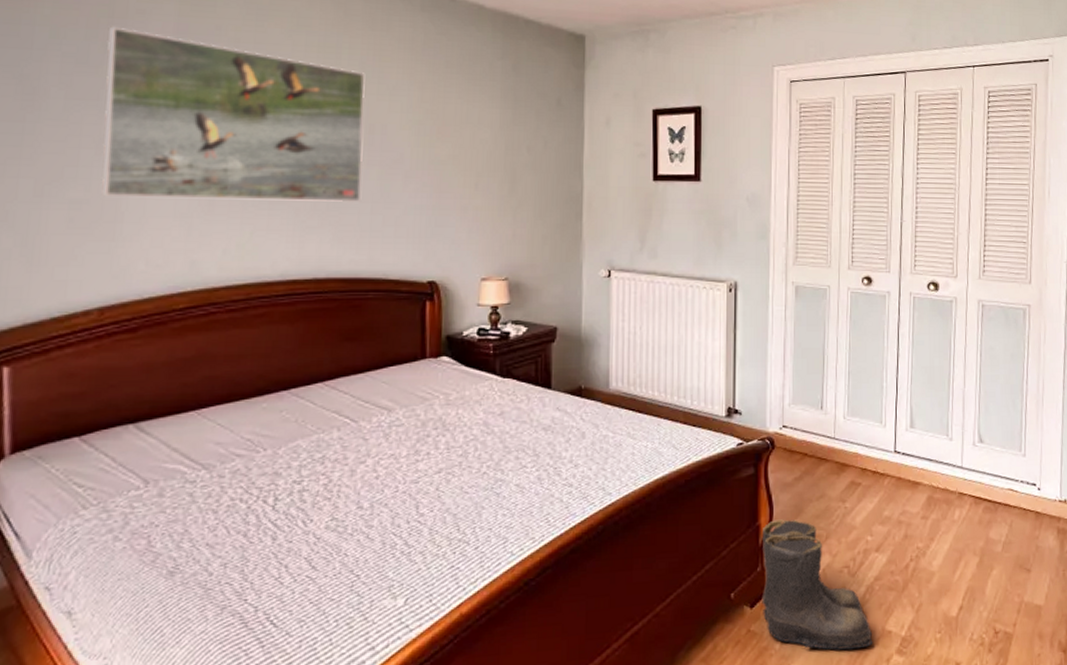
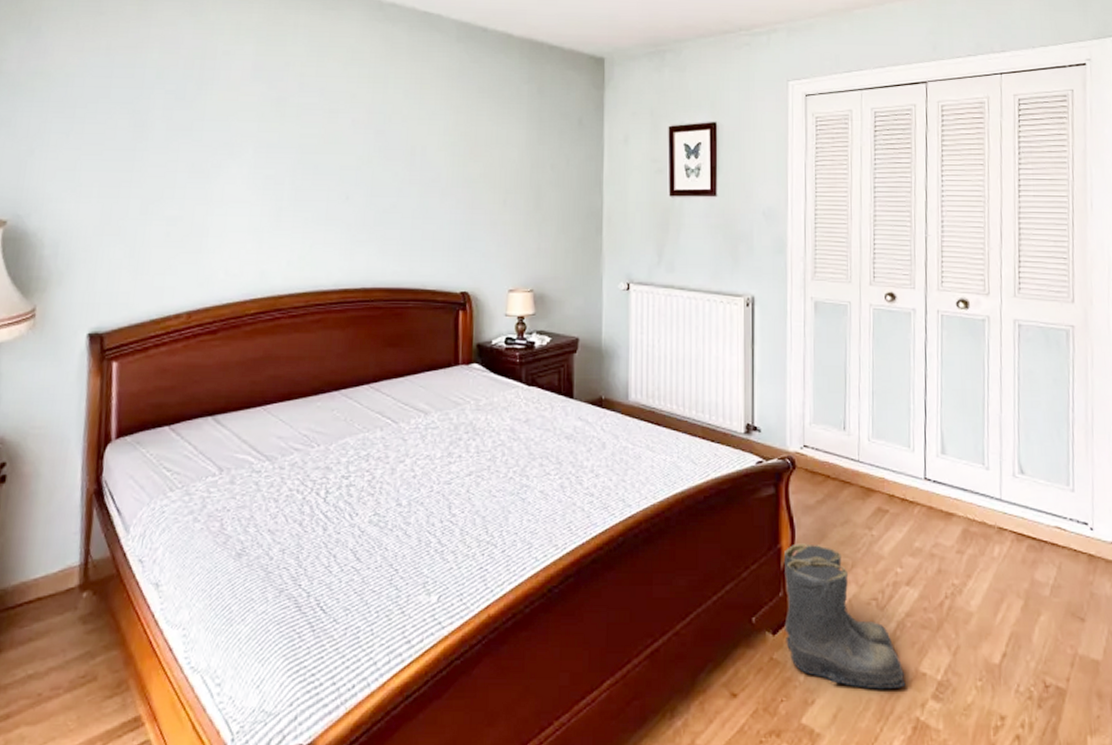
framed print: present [101,26,366,203] -> none [192,66,408,219]

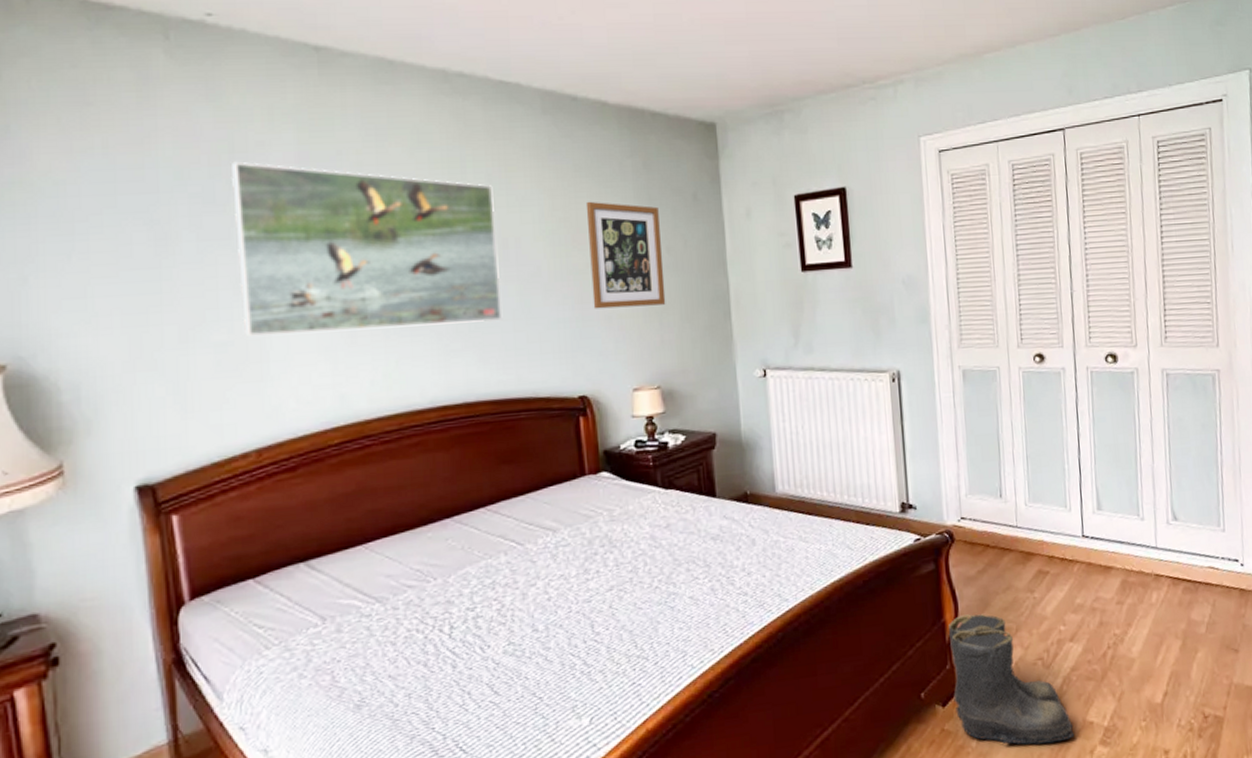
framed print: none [192,66,408,219] -> present [230,161,503,336]
wall art: none [482,119,547,216] -> present [585,201,666,309]

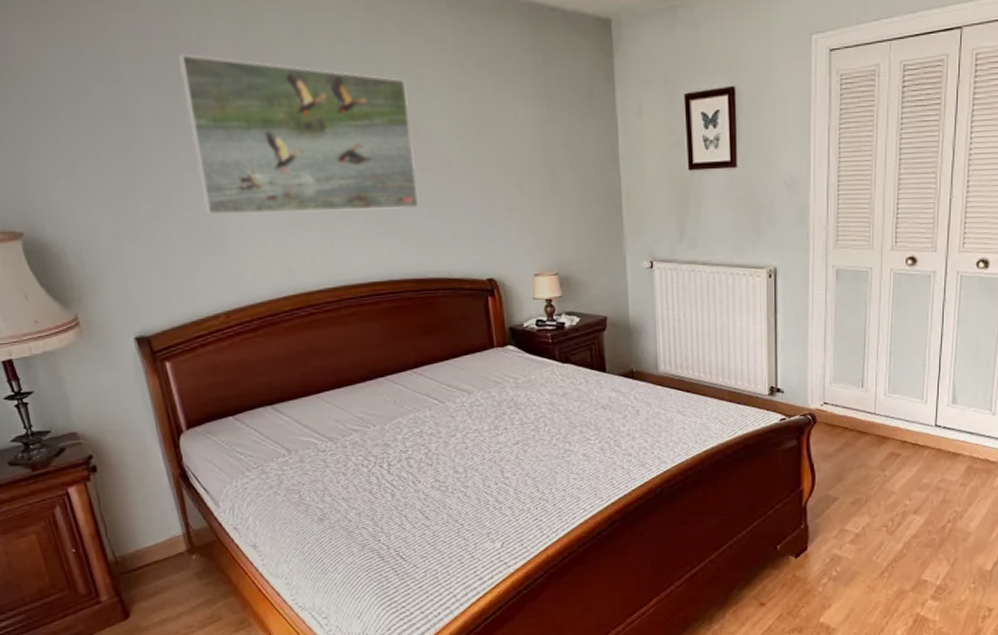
wall art: present [585,201,666,309] -> none [489,96,563,200]
boots: present [948,614,1074,745] -> none [805,485,909,595]

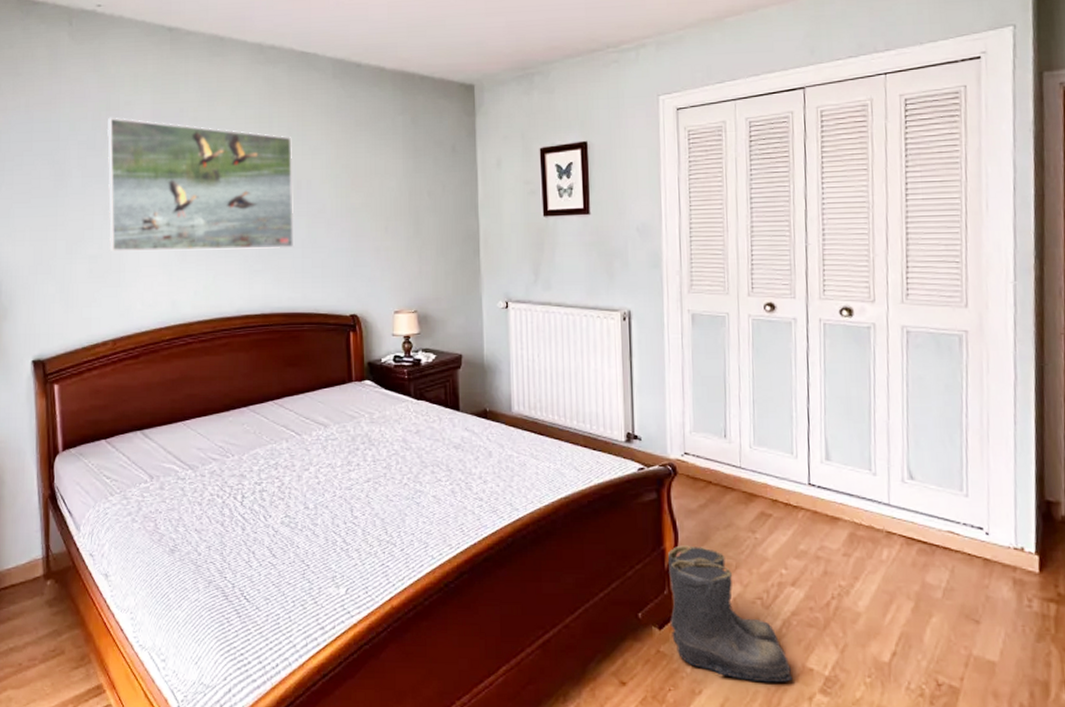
boots: none [805,485,909,595] -> present [667,545,793,683]

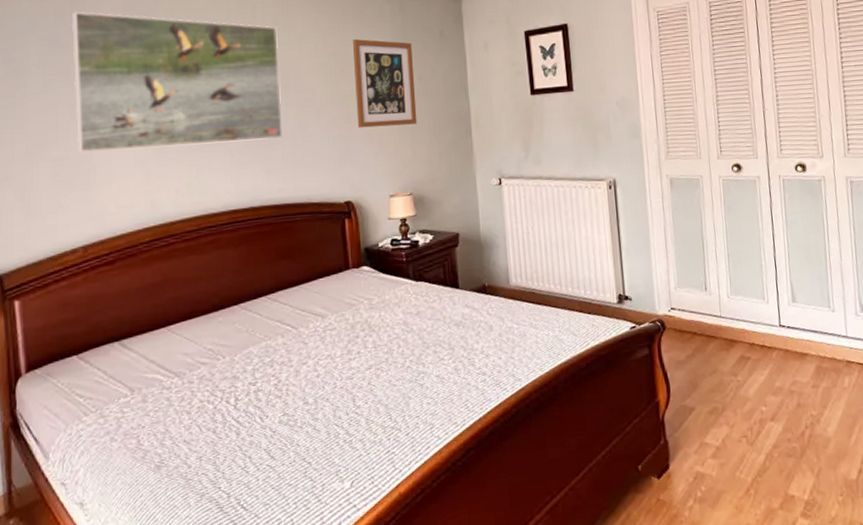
wall art: none [363,151,425,242] -> present [352,38,418,128]
boots: present [667,545,793,683] -> none [662,394,778,516]

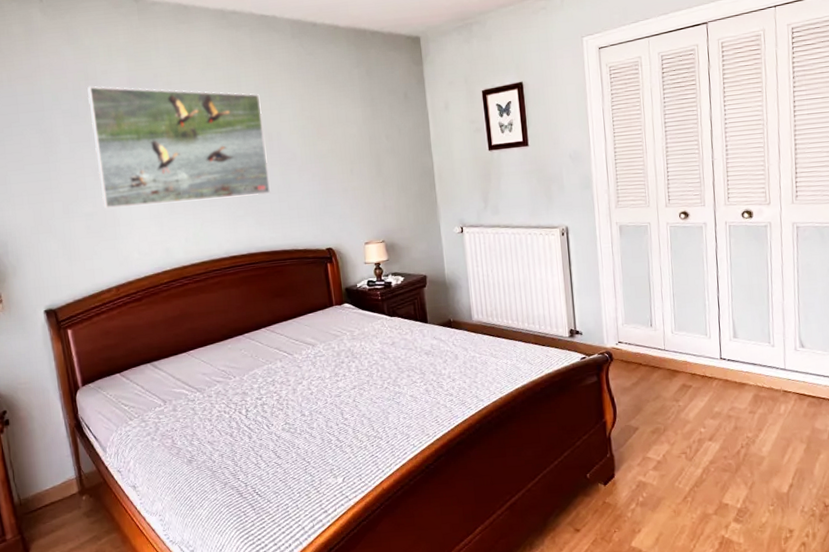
wall art: present [352,38,418,128] -> none [325,102,387,184]

